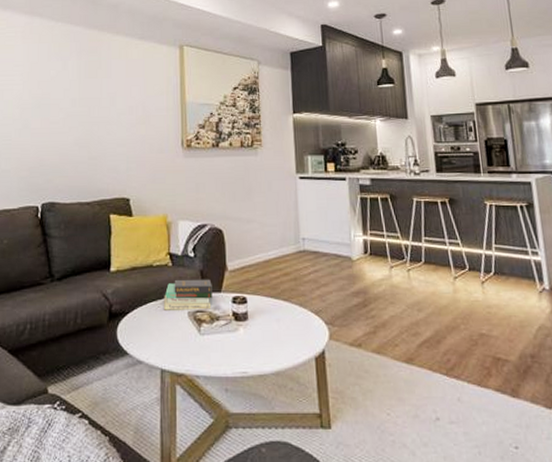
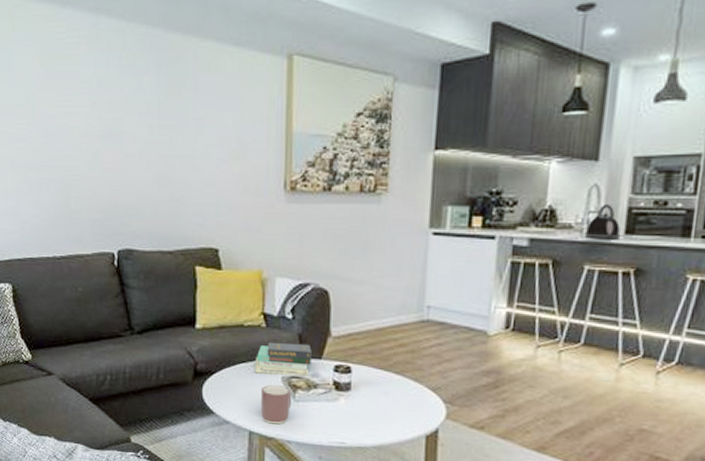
mug: none [170,321,198,360] -> present [260,385,292,425]
kettle: none [409,151,434,178] -> present [585,205,621,240]

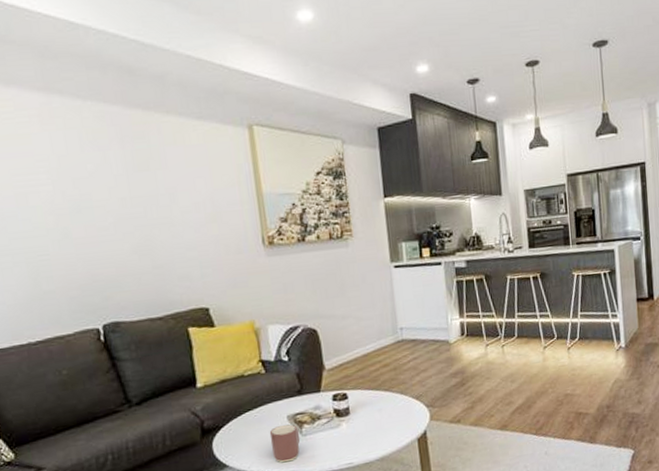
books: present [255,342,312,377] -> none [260,380,312,418]
kettle: present [585,205,621,240] -> none [503,227,527,256]

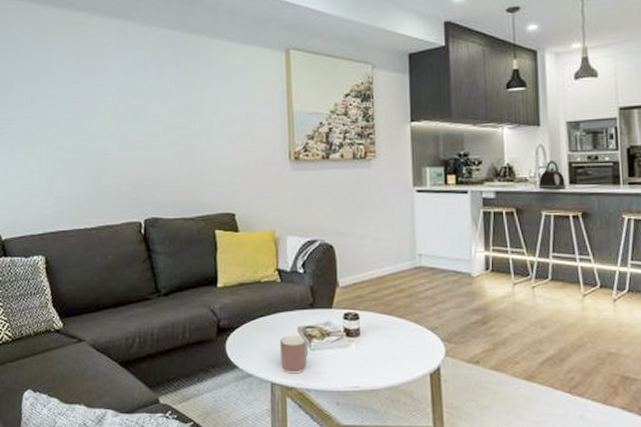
kettle: none [503,227,527,256] -> present [539,161,567,190]

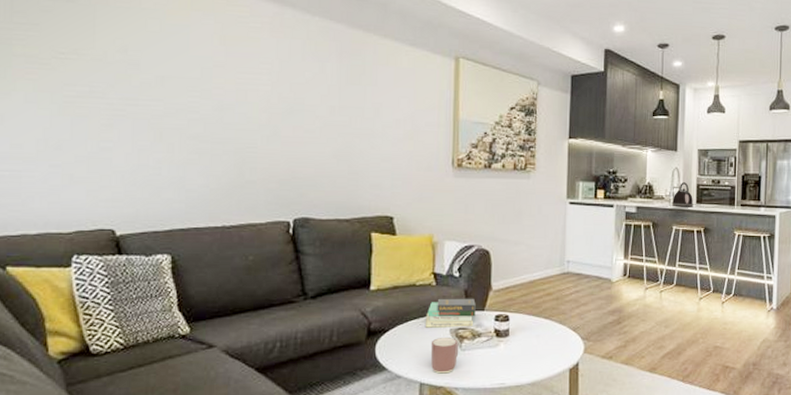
books: none [273,295,323,326] -> present [426,298,476,328]

